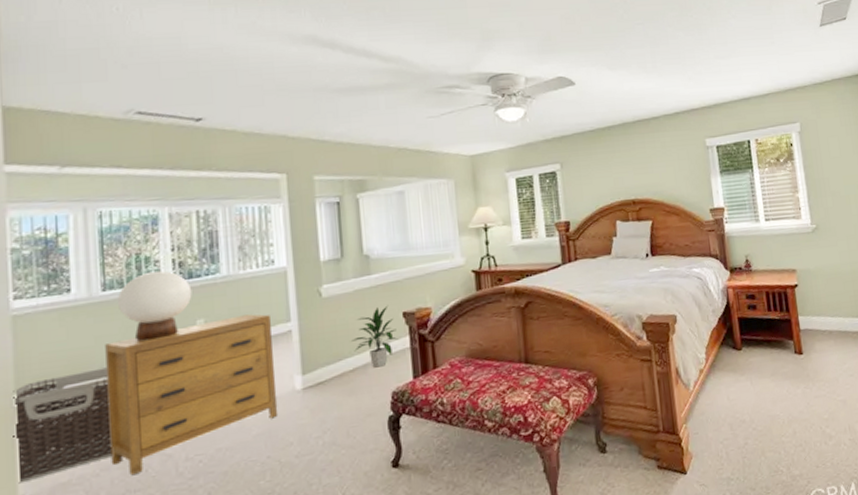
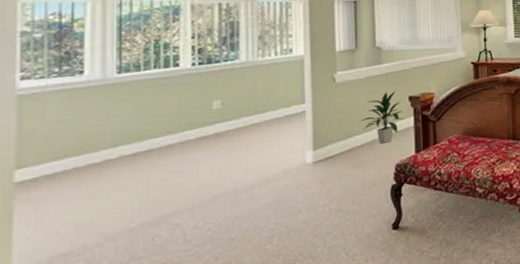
clothes hamper: present [13,367,113,484] -> none [10,144,119,256]
dresser: present [105,314,278,476] -> none [116,96,289,244]
table lamp: present [117,270,192,342] -> none [132,56,210,120]

